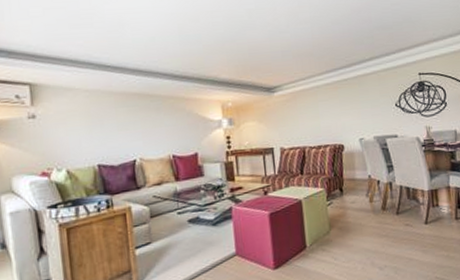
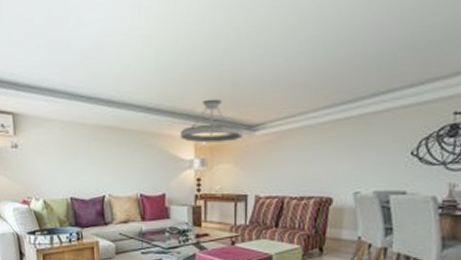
chandelier: none [208,66,264,105] -> present [181,98,243,143]

